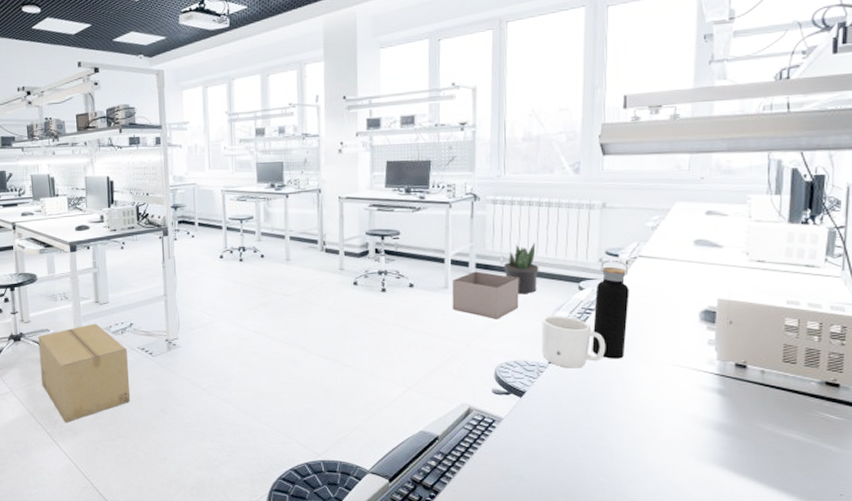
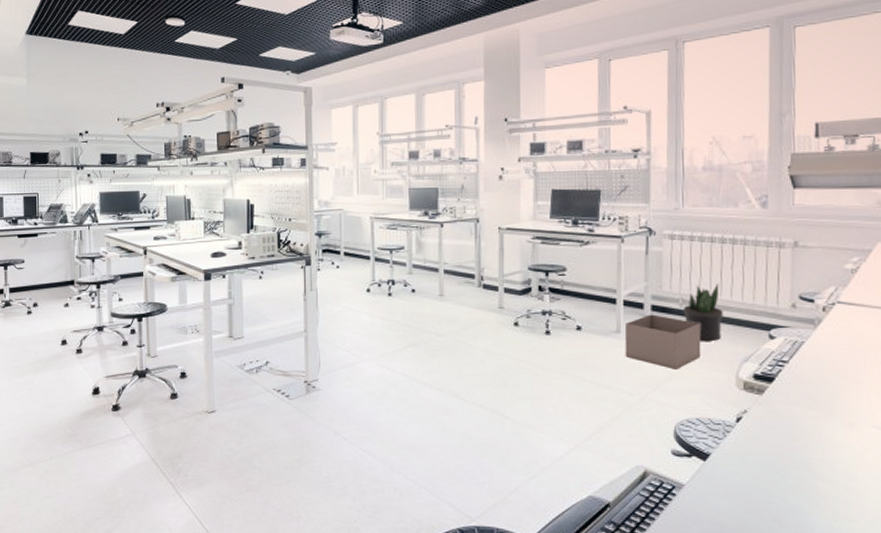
cardboard box: present [38,323,131,422] -> none [165,360,264,471]
mug: present [542,316,606,368] -> none [727,367,802,429]
water bottle: present [592,259,629,359] -> none [786,305,828,420]

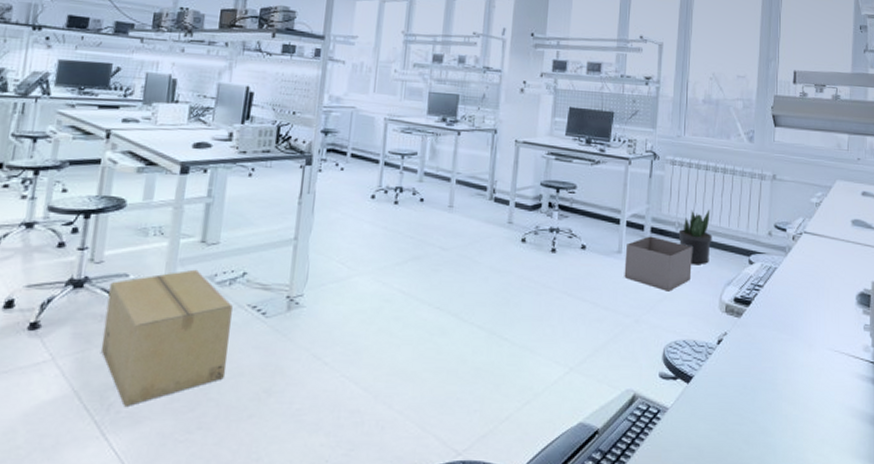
cardboard box: none [165,360,264,471] -> present [100,269,233,406]

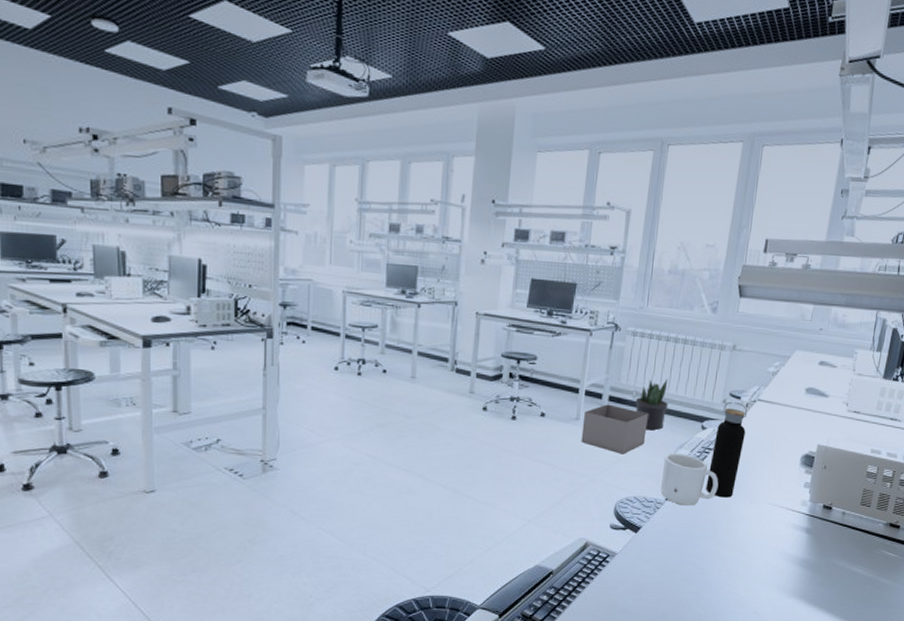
cardboard box: present [100,269,233,406] -> none [92,436,212,554]
mug: none [711,290,773,351] -> present [661,453,719,506]
water bottle: none [759,233,795,342] -> present [706,401,748,498]

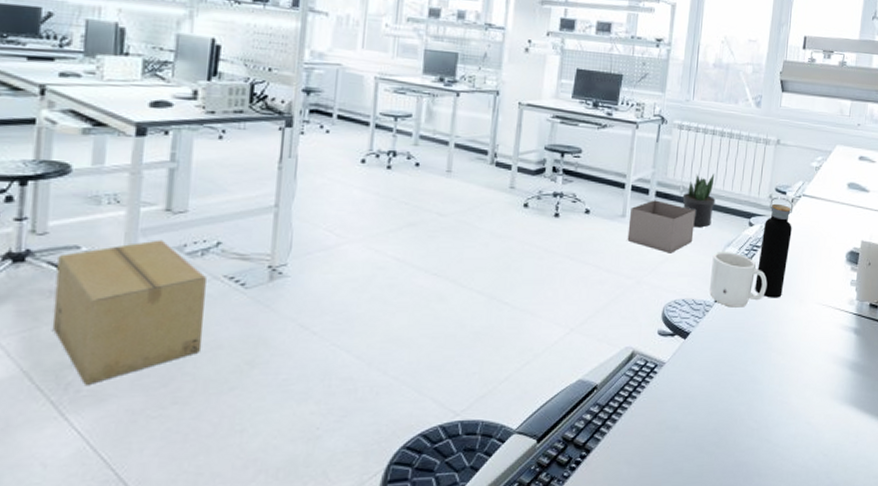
cardboard box: none [92,436,212,554] -> present [52,239,206,385]

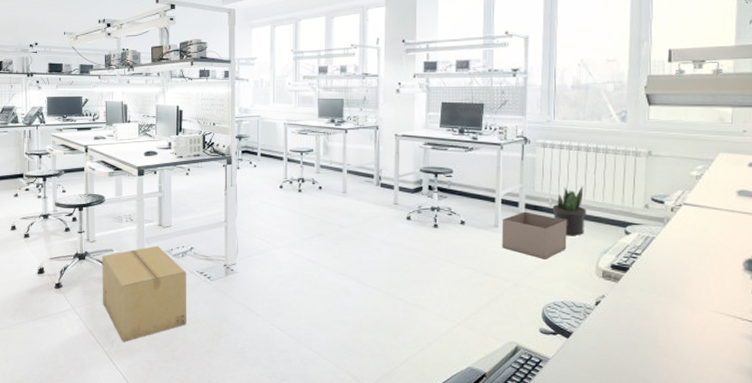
mug: present [709,252,768,308] -> none [589,258,652,312]
water bottle: present [755,197,794,298] -> none [638,206,675,304]

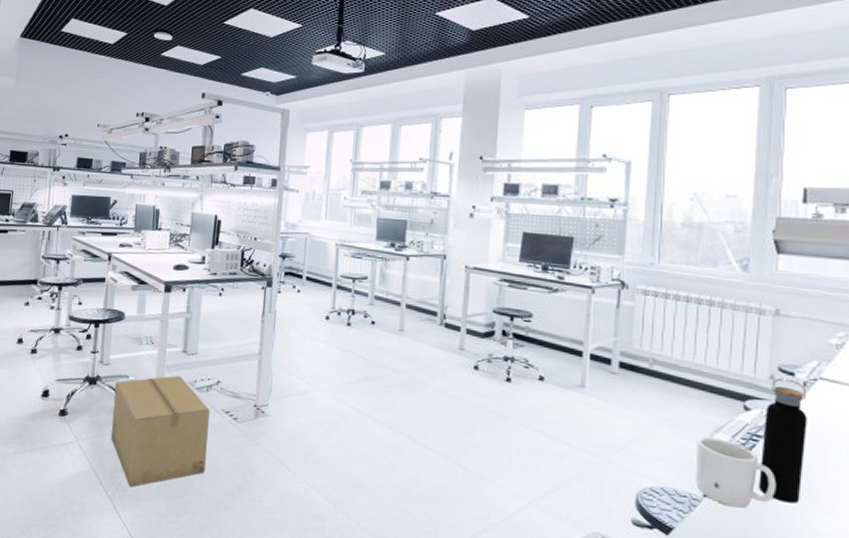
storage bin: present [501,211,567,260] -> none [588,371,671,433]
planter: present [552,186,587,236] -> none [653,345,696,408]
mug: none [589,258,652,312] -> present [696,437,777,508]
water bottle: none [638,206,675,304] -> present [759,377,807,504]

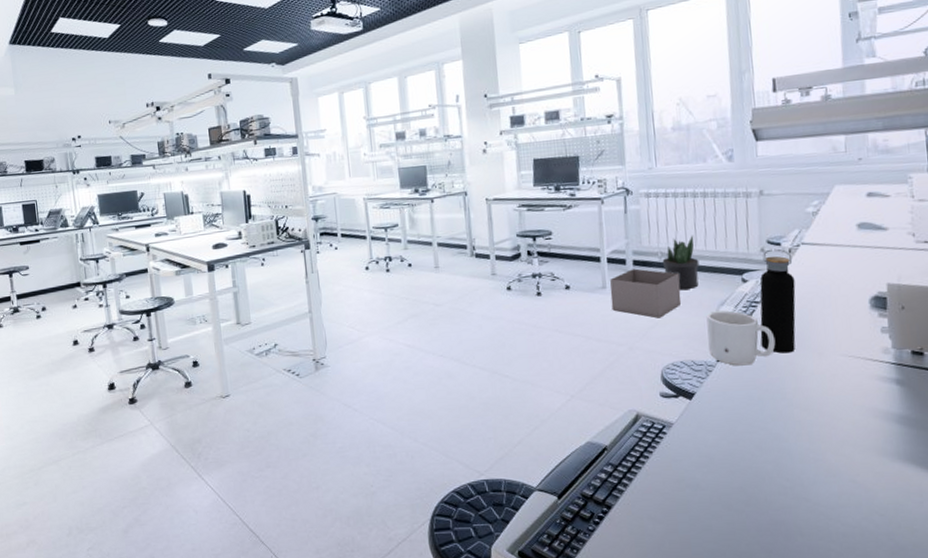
cardboard box: present [110,375,210,487] -> none [177,346,279,454]
storage bin: none [588,371,671,433] -> present [610,268,682,318]
planter: none [653,345,696,408] -> present [662,235,700,291]

